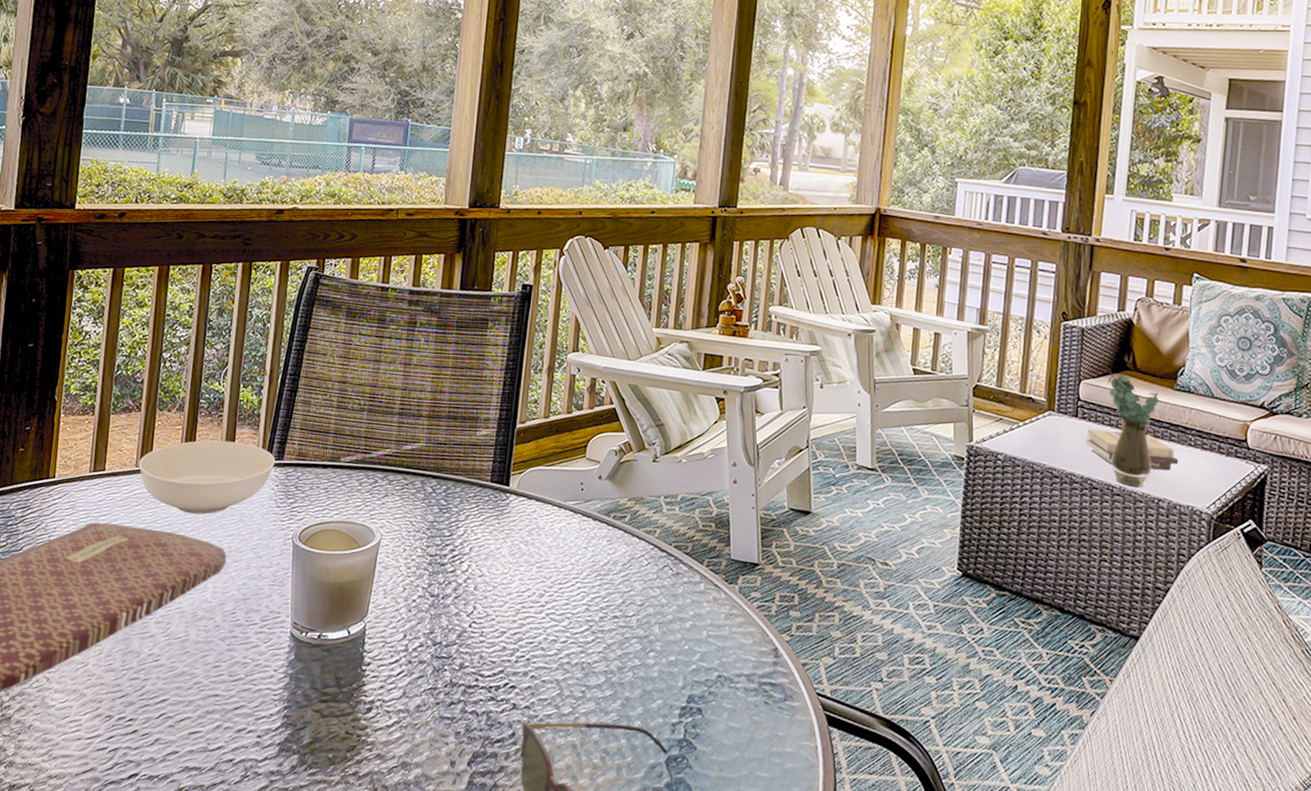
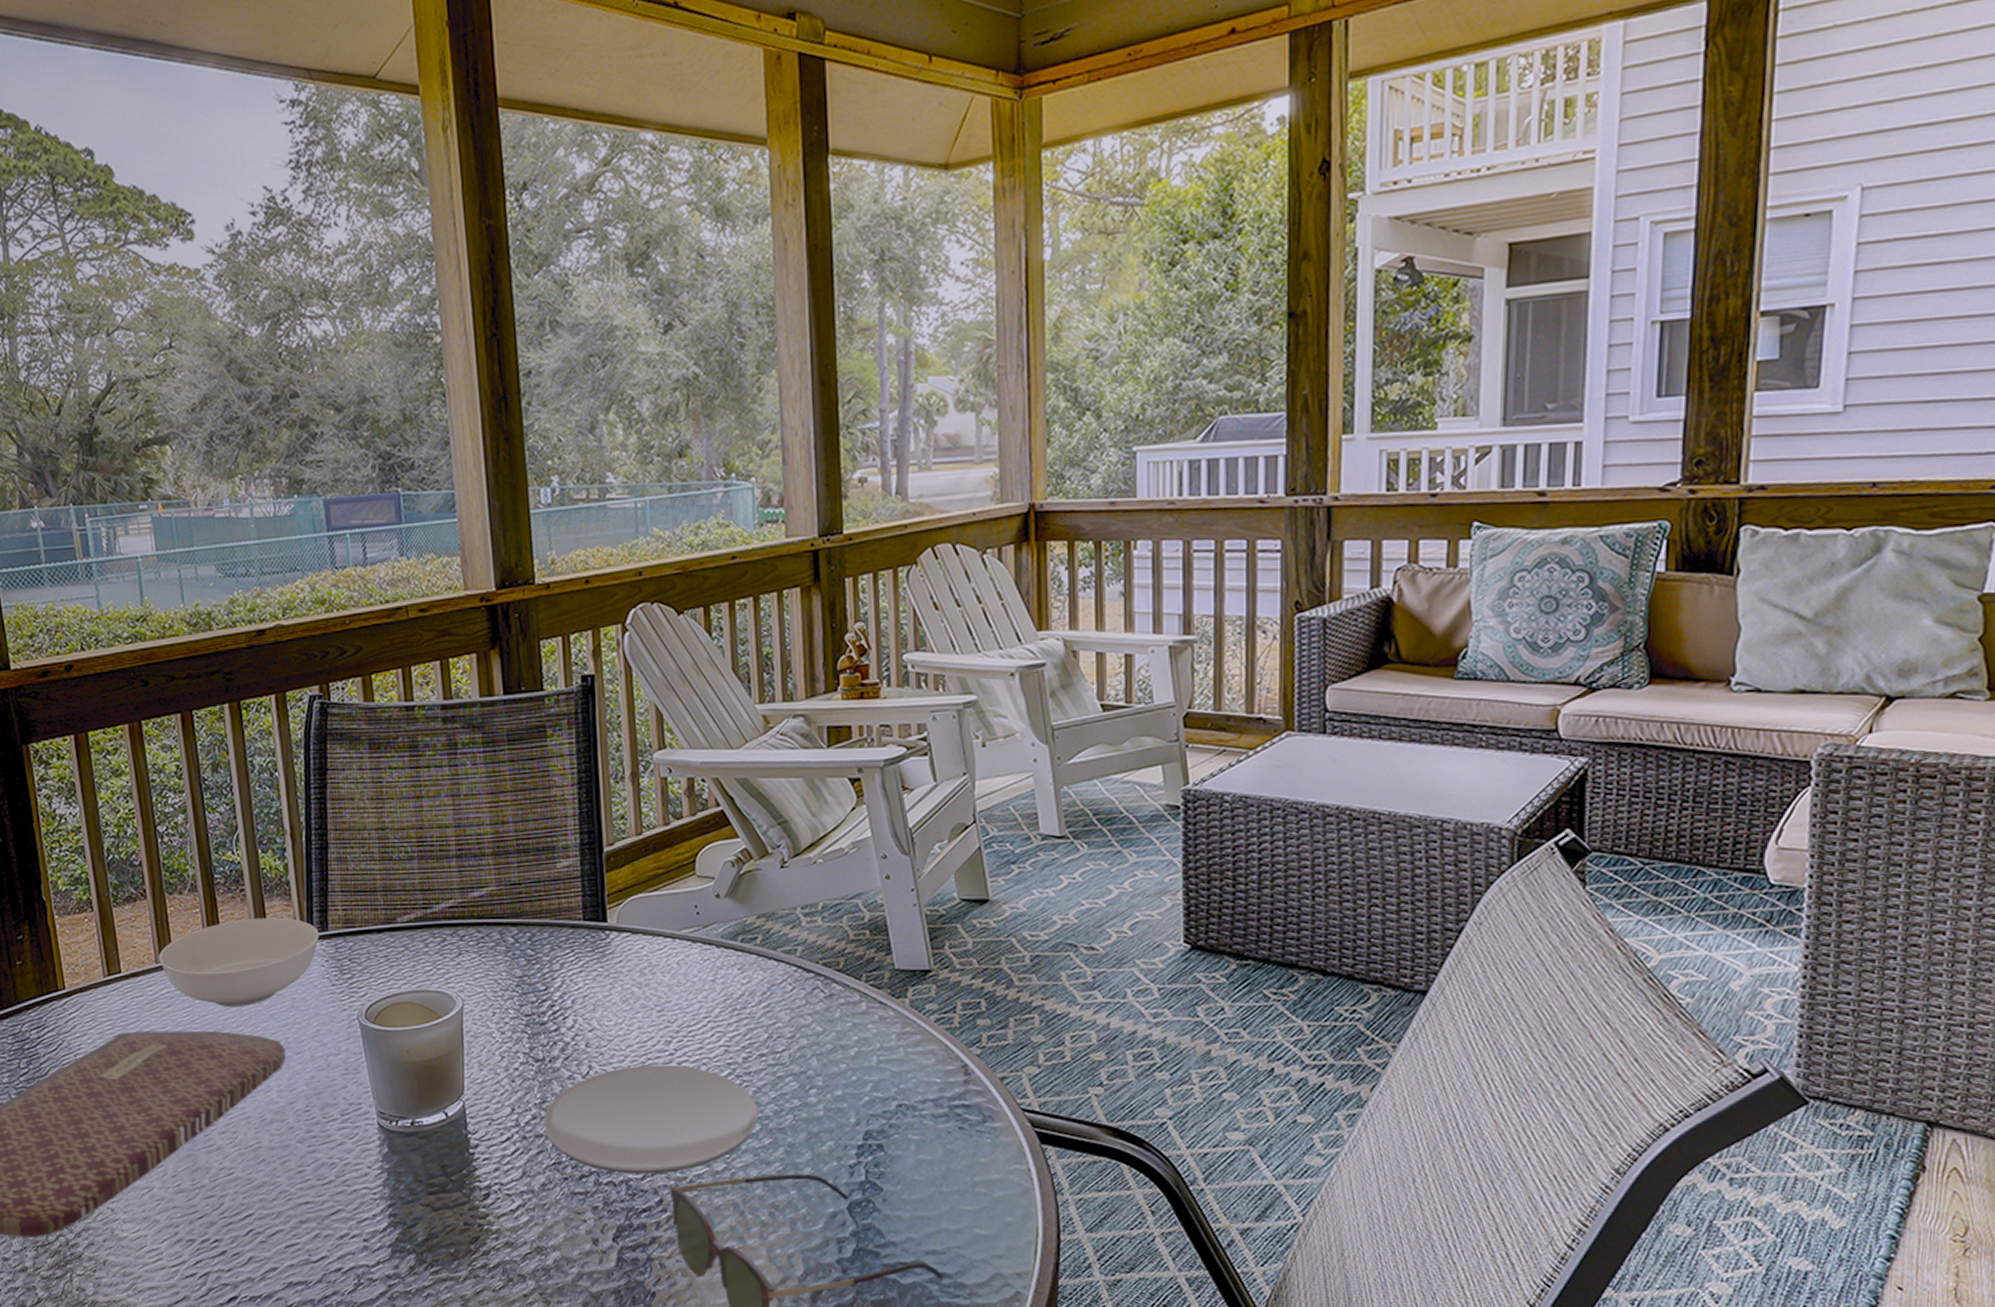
plate: none [427,611,605,710] -> present [543,1065,759,1174]
books: present [1085,429,1179,471] -> none [1338,741,1467,787]
vase: present [1107,369,1159,488] -> none [1363,666,1434,810]

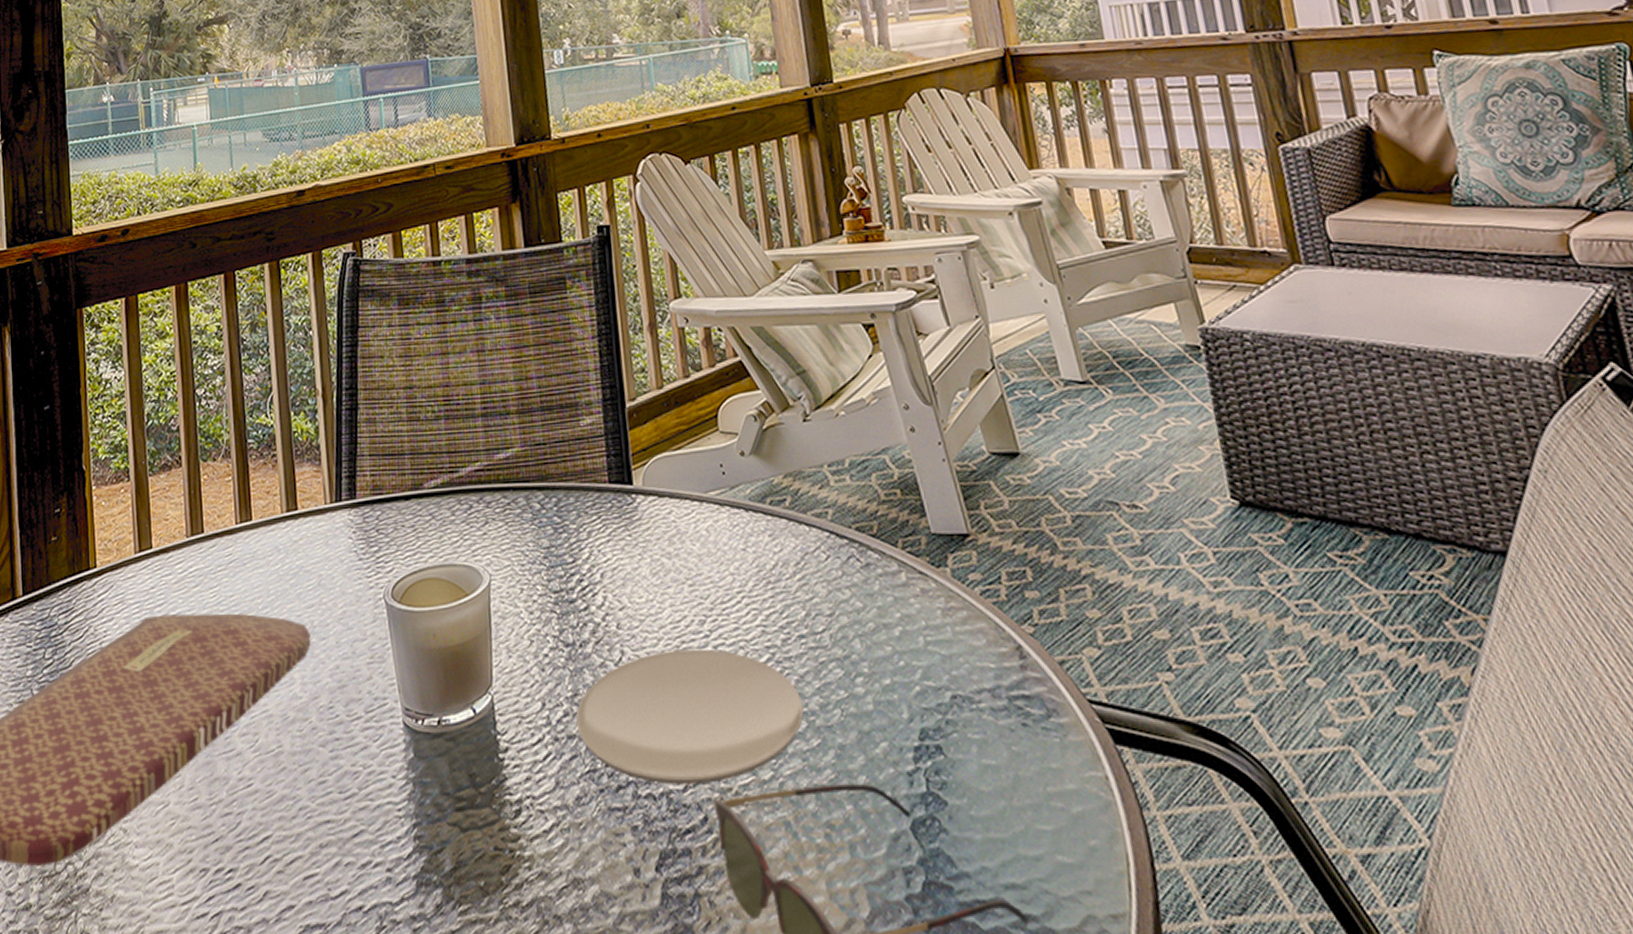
bowl: present [158,917,320,1007] -> none [189,484,348,586]

